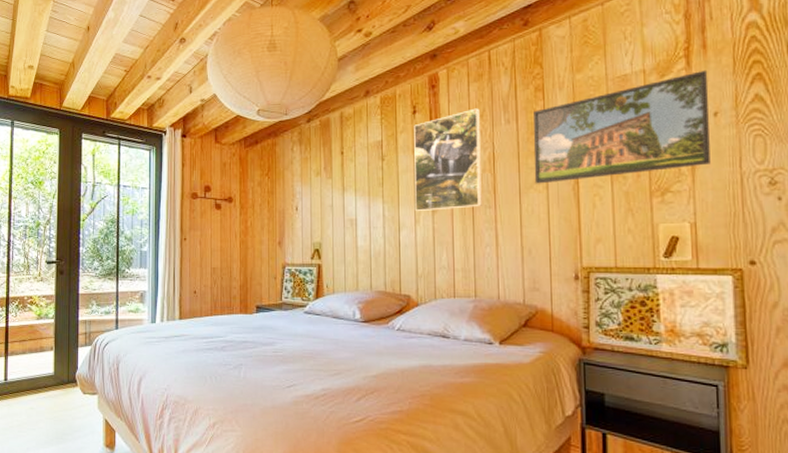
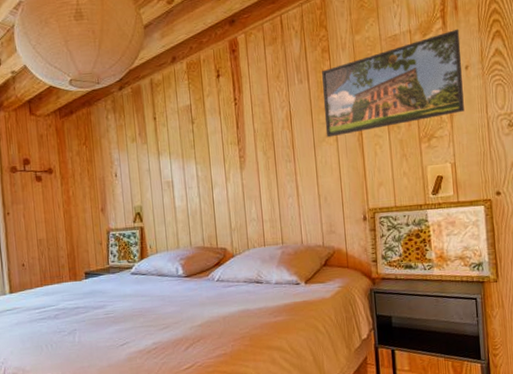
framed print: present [414,108,482,212] -> none [219,70,283,171]

